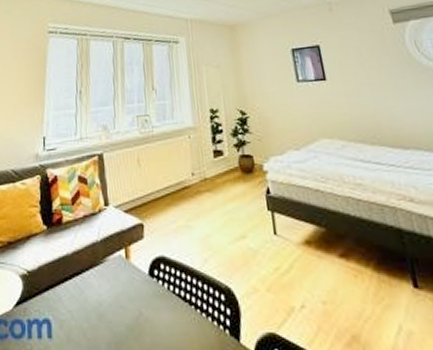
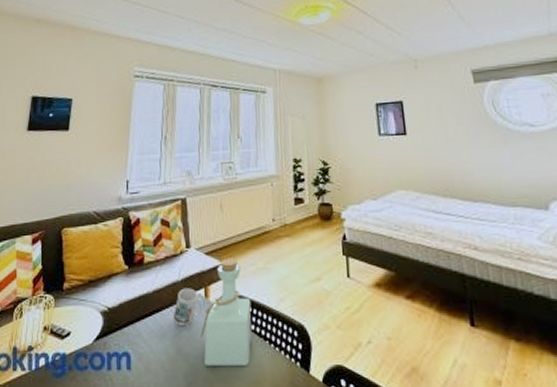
mug: none [93,248,125,291] -> present [173,288,204,327]
bottle: none [123,215,177,335] -> present [201,258,252,367]

